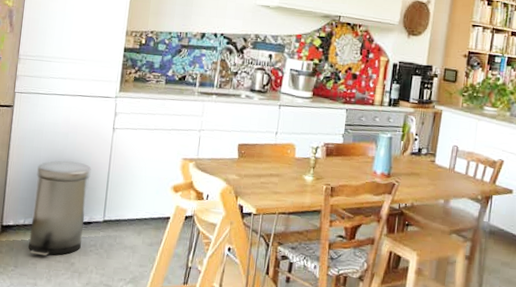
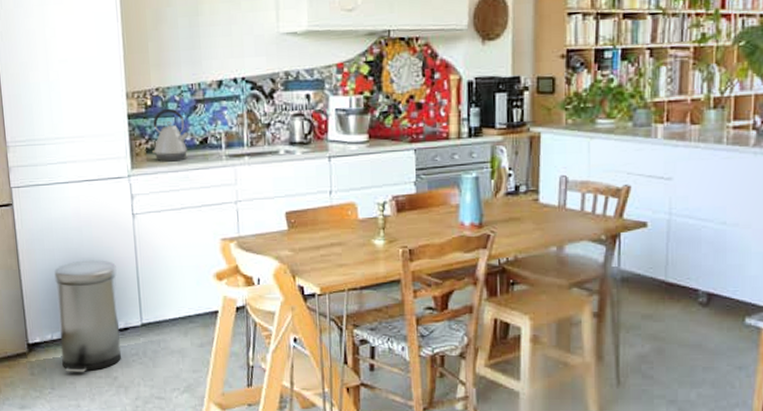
kettle: none [139,48,173,91] -> present [152,108,191,162]

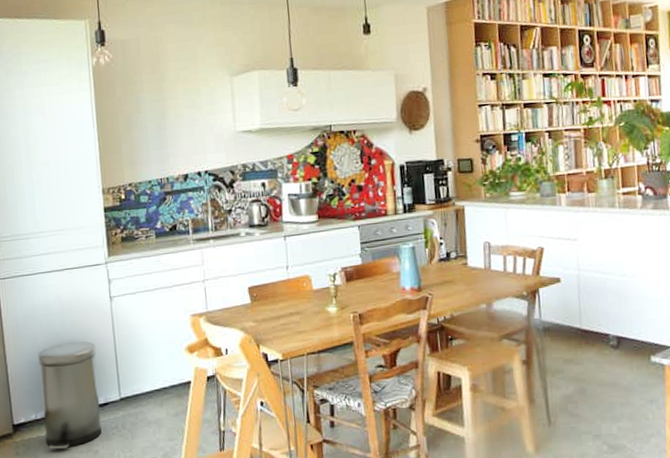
kettle: present [152,108,191,162] -> none [127,200,162,249]

